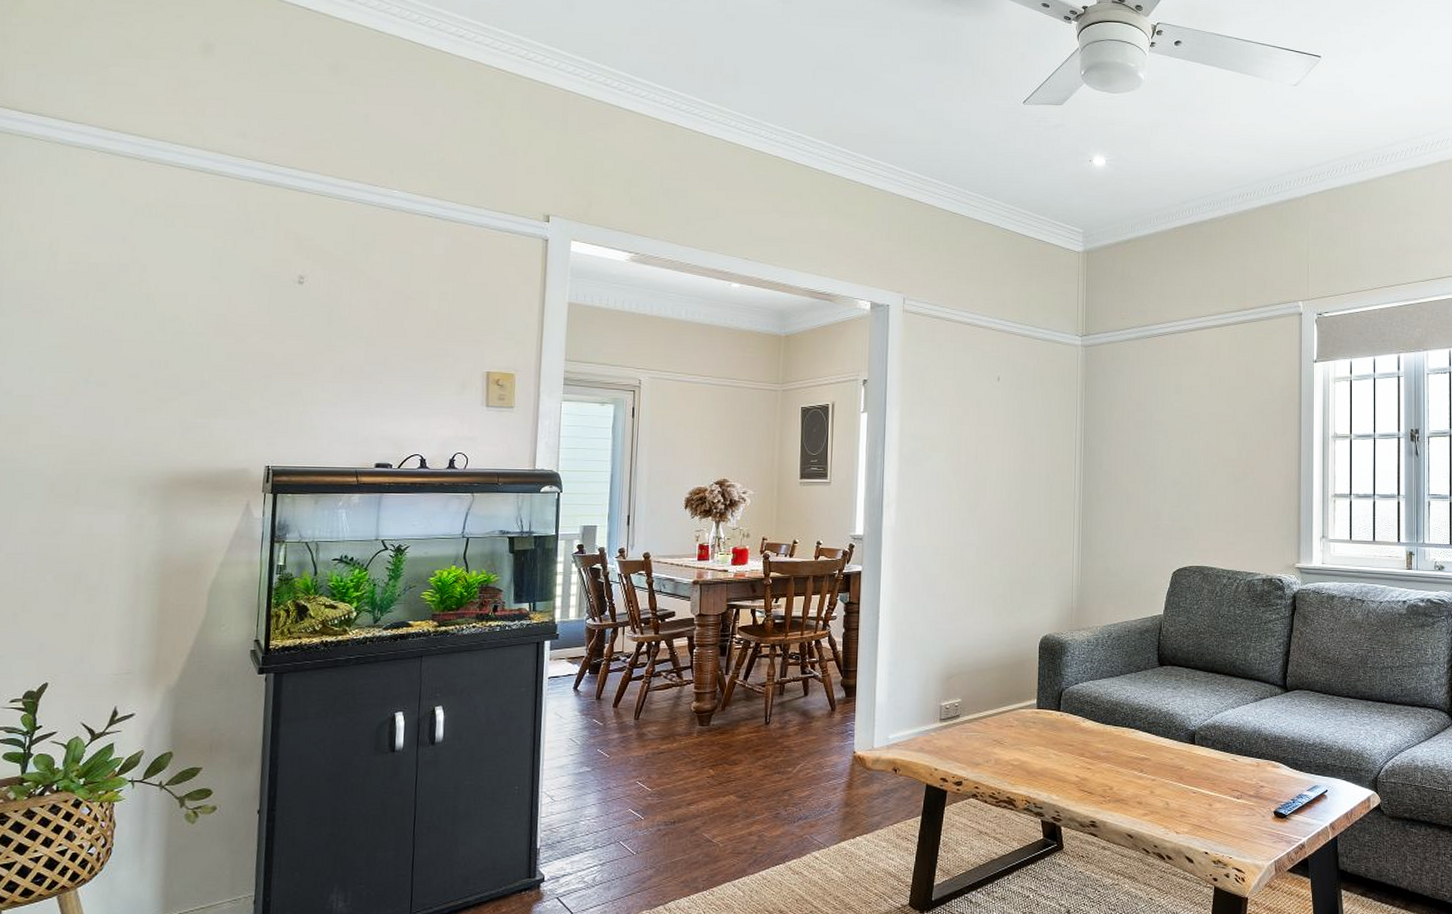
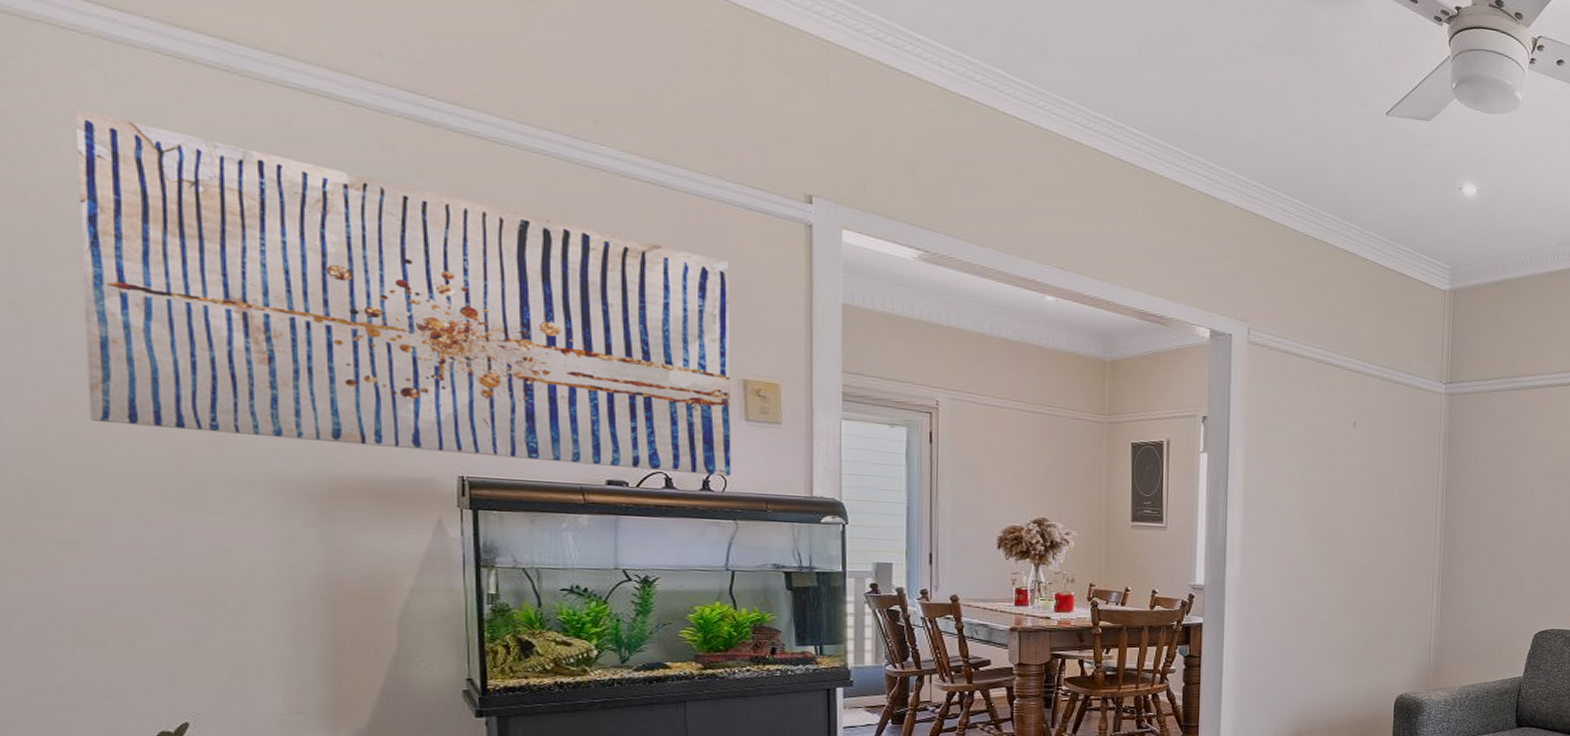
wall art: none [12,198,482,455] -> present [74,110,732,476]

